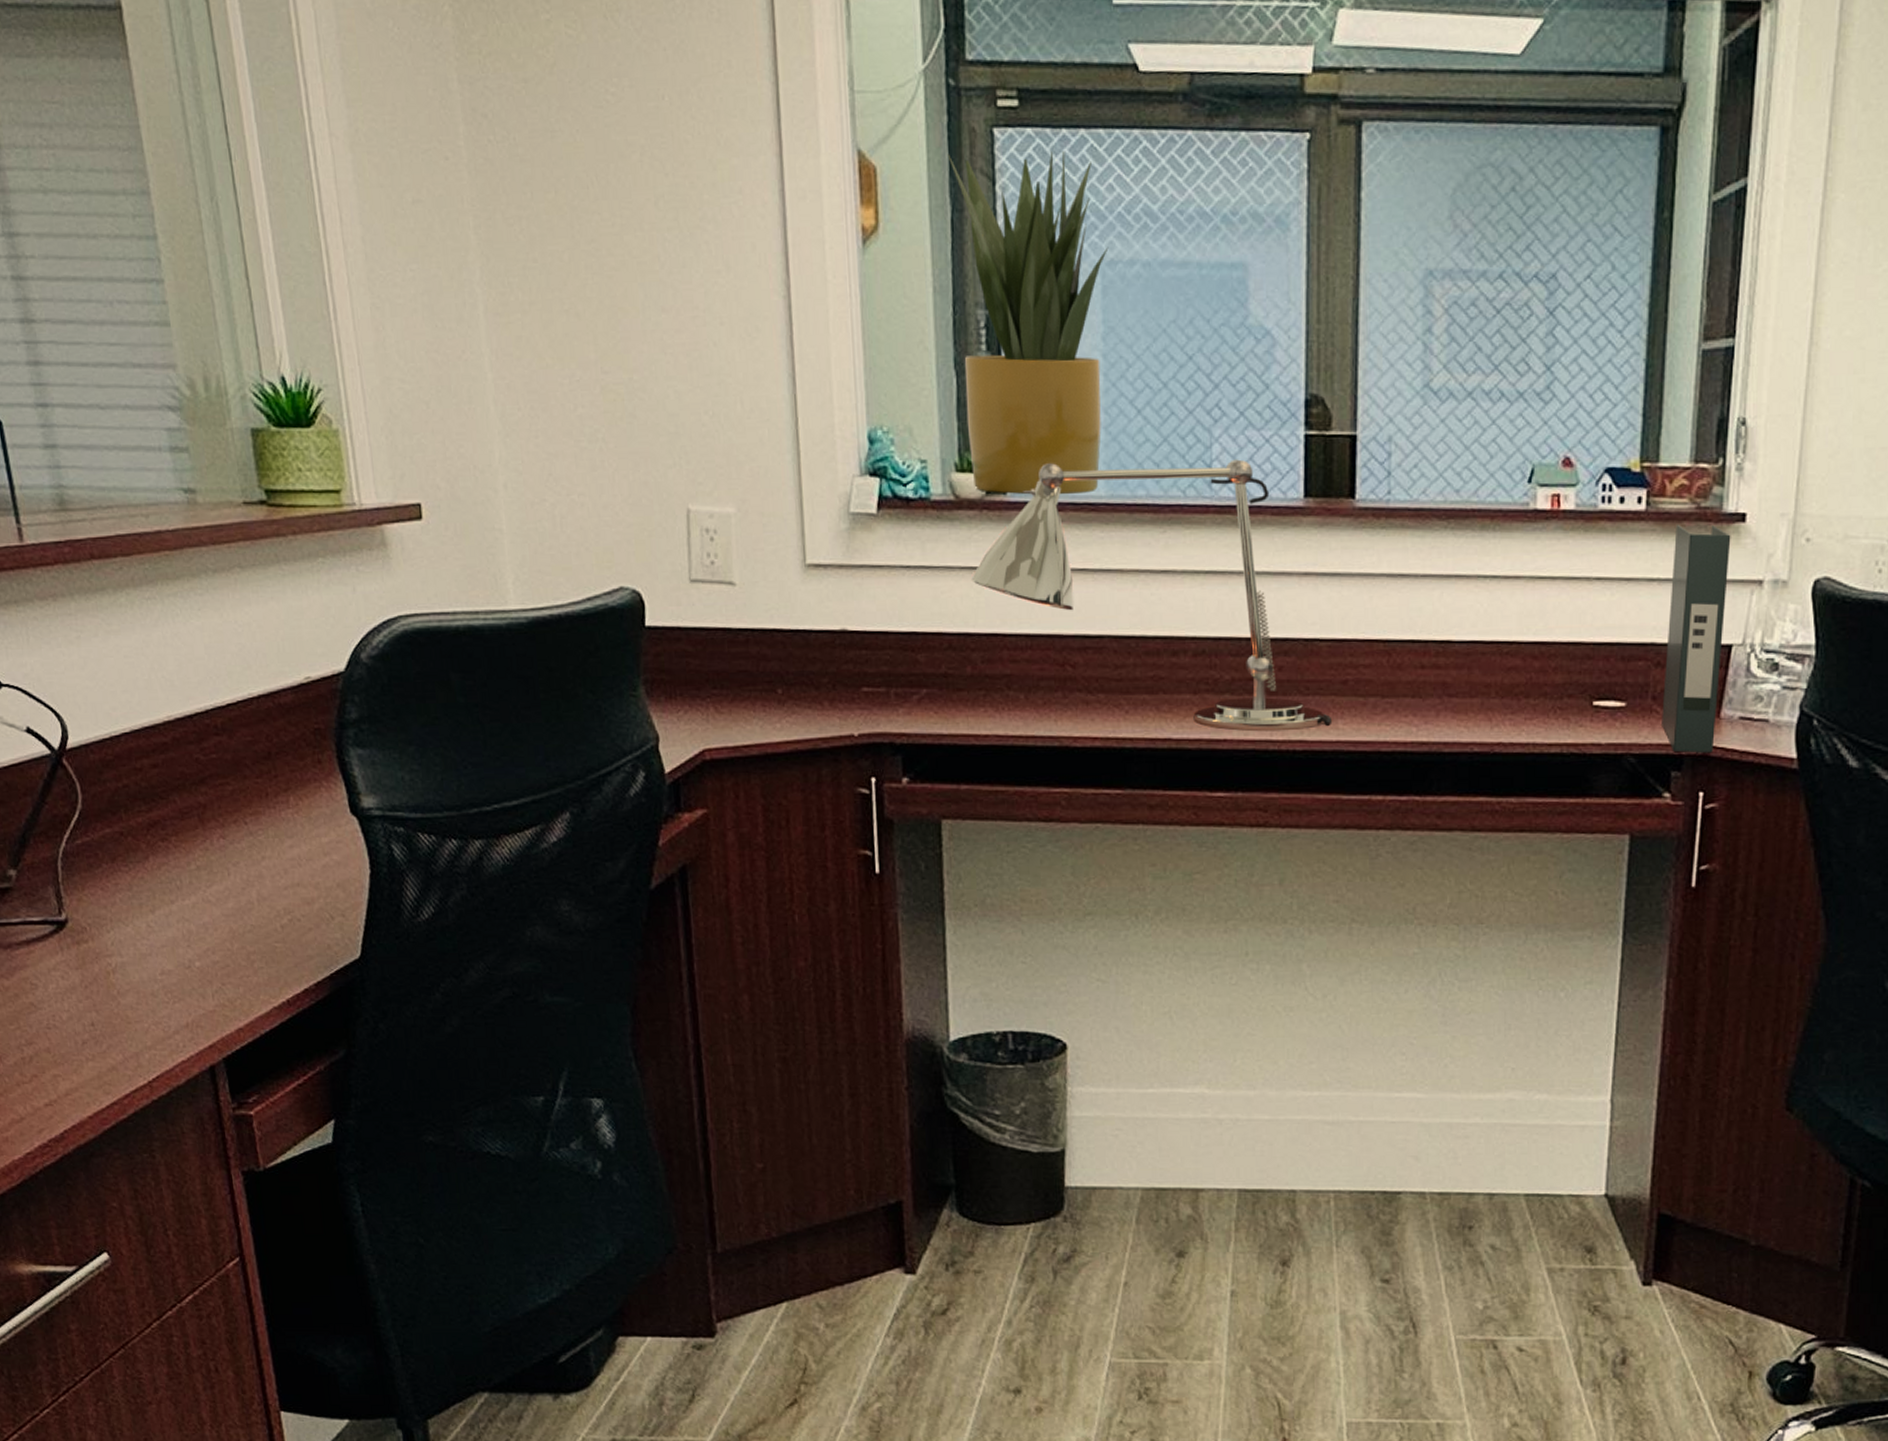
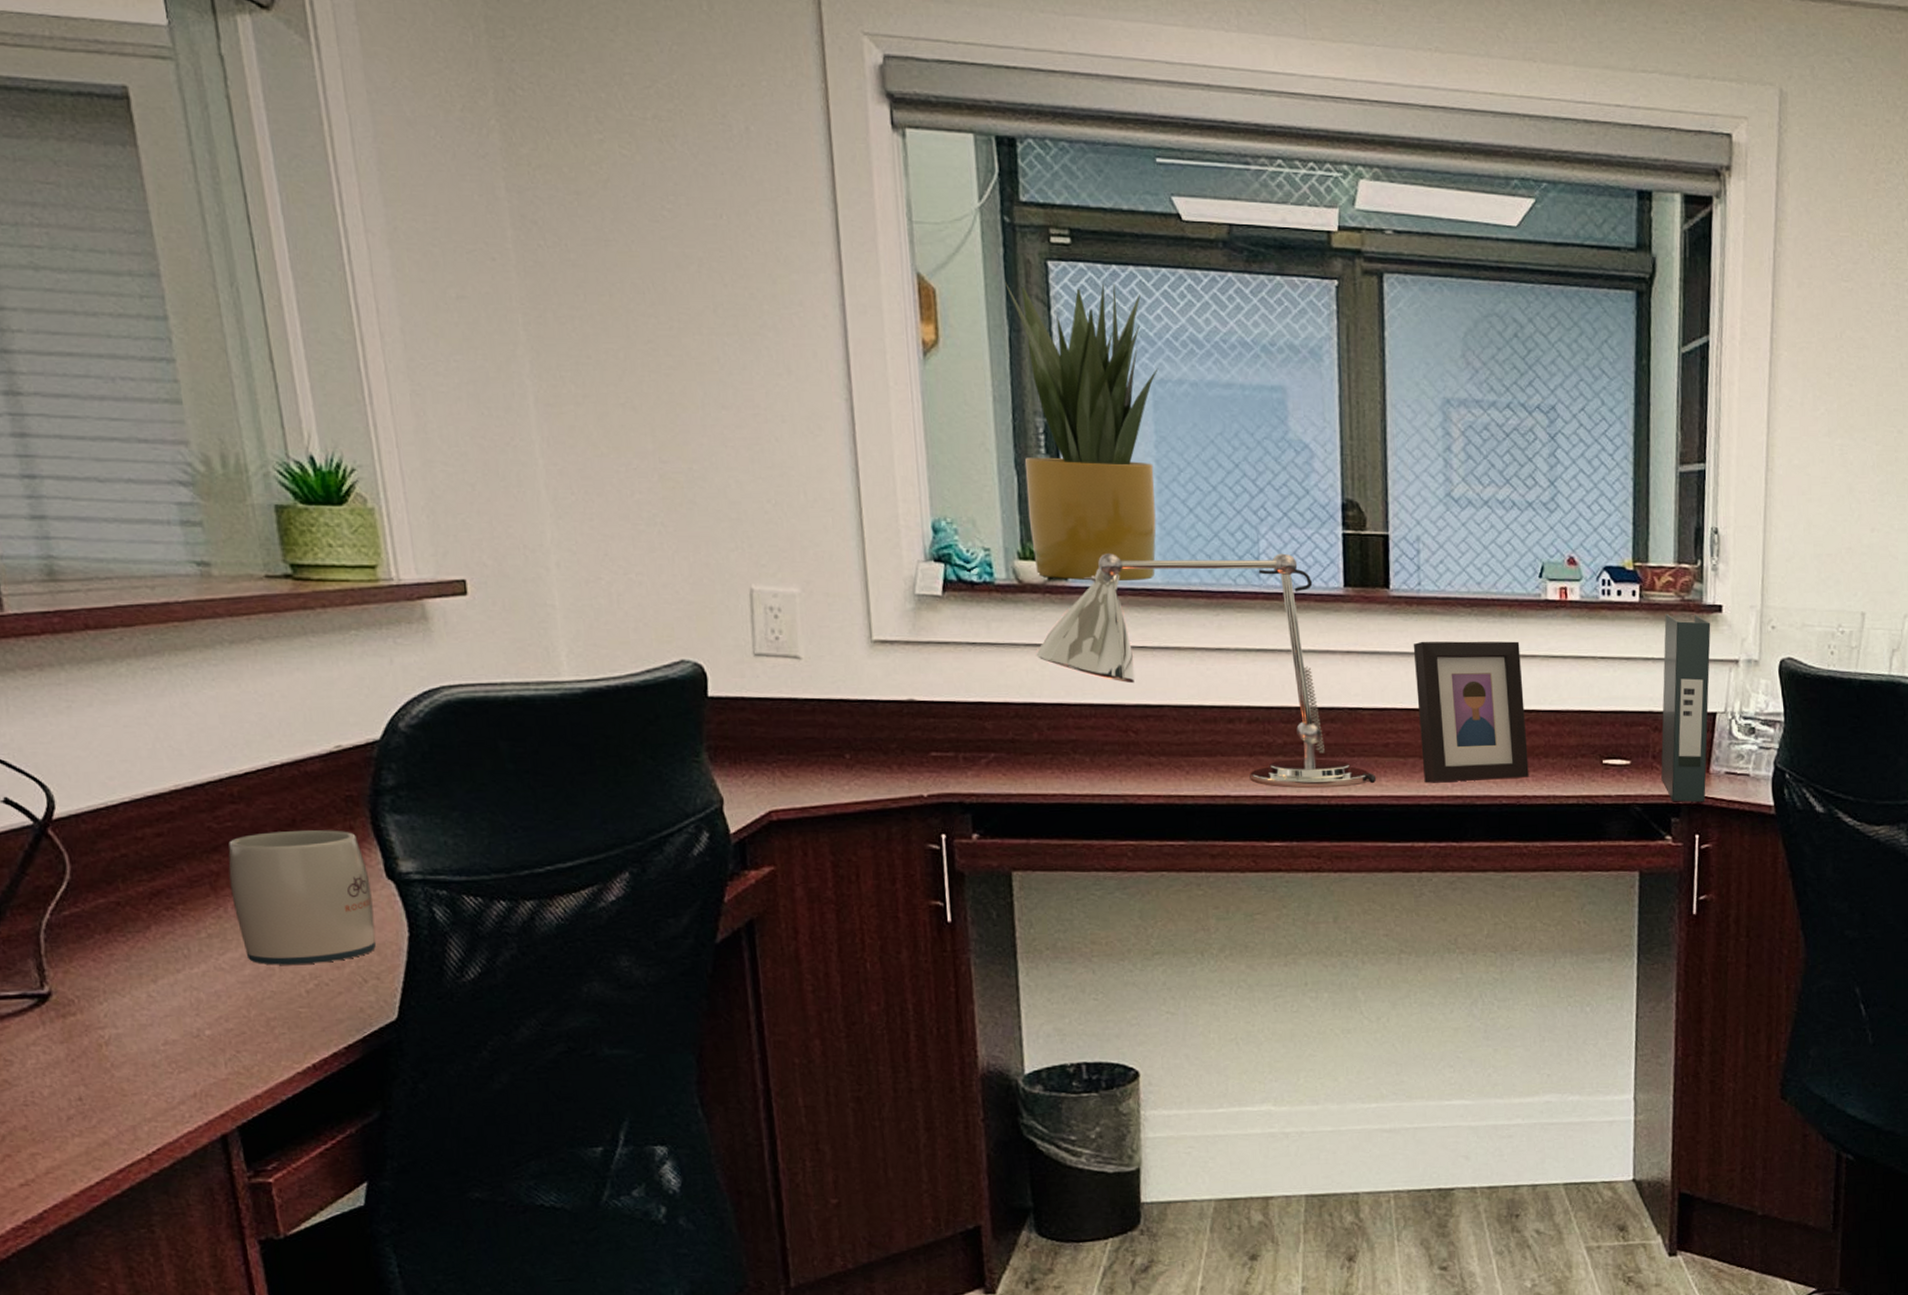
mug: none [213,763,342,899] -> present [228,830,377,965]
picture frame: none [1379,559,1506,727] -> present [1413,641,1529,783]

